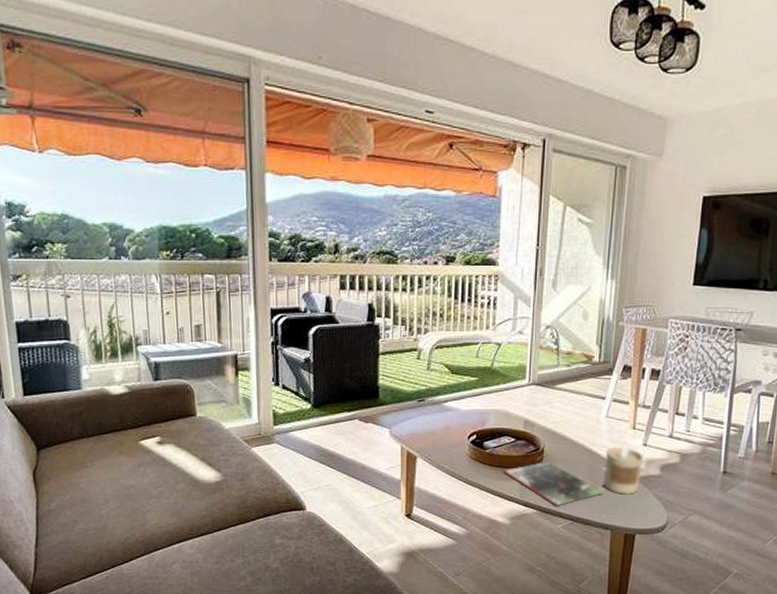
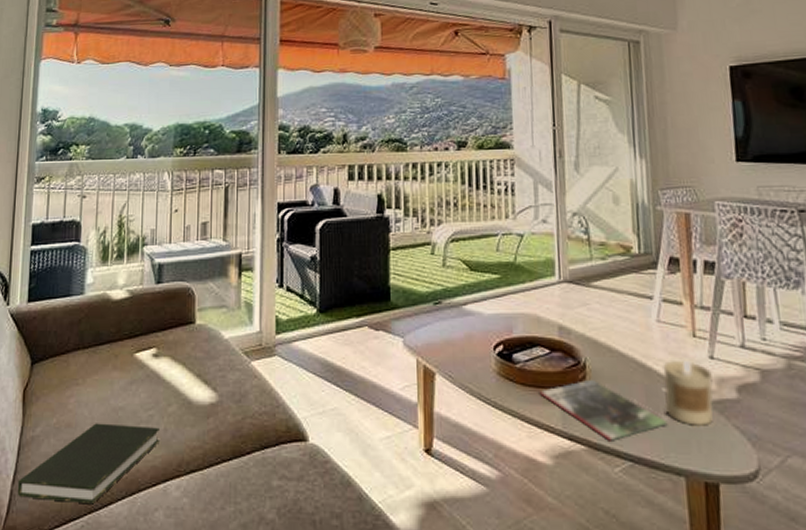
book: none [40,498,172,561] -> present [17,423,161,505]

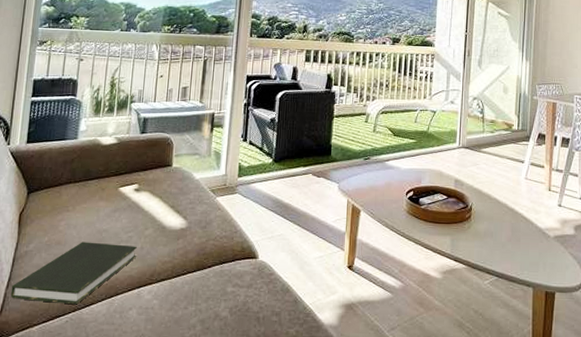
magazine: present [540,379,668,441] -> none [437,218,525,262]
candle: present [663,361,715,428] -> none [524,207,559,254]

